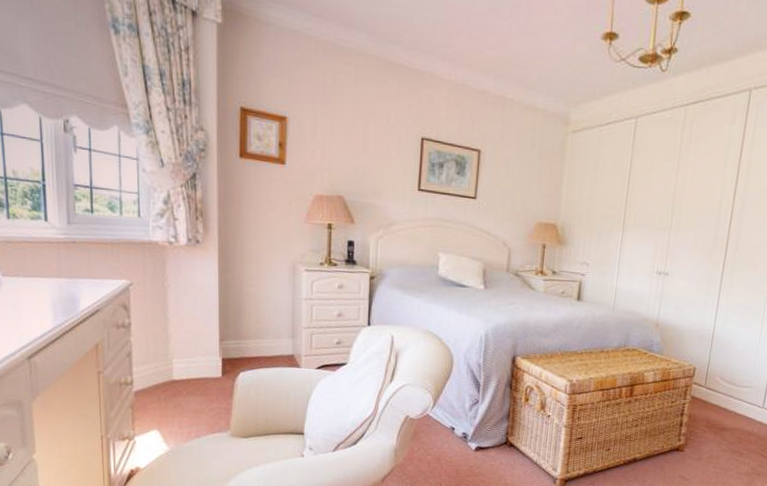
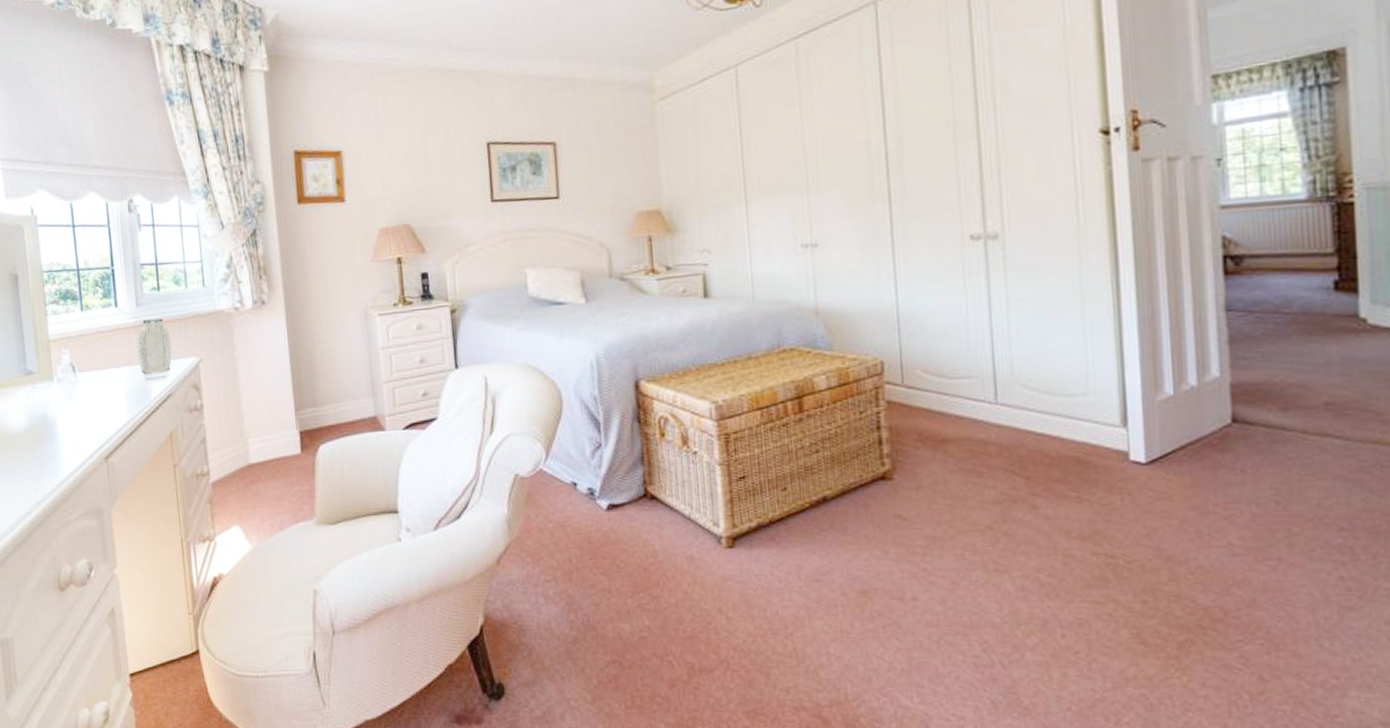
vase: none [66,237,103,298] -> present [137,318,172,384]

